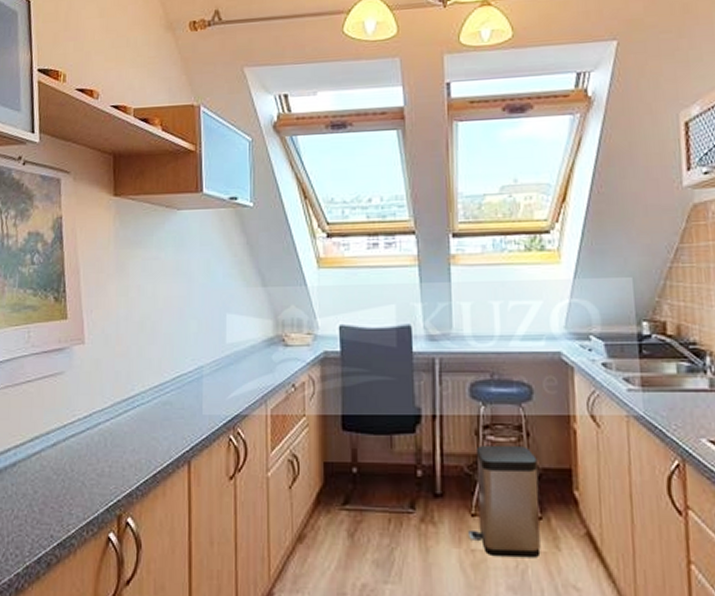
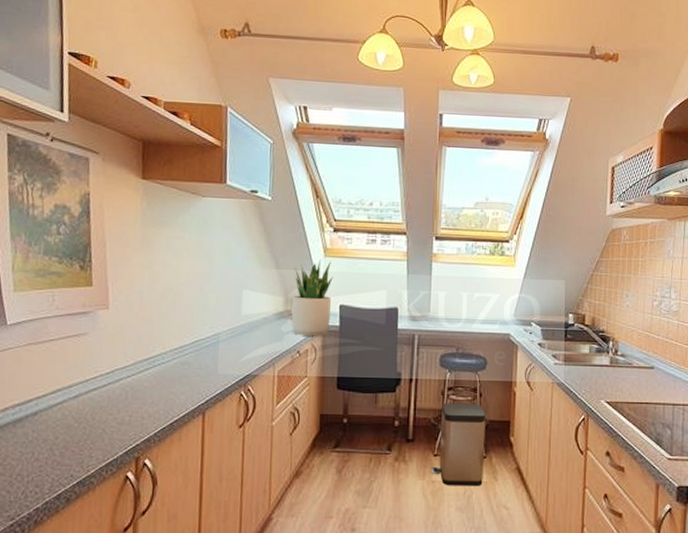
planter: none [283,272,329,366] -> present [291,259,333,337]

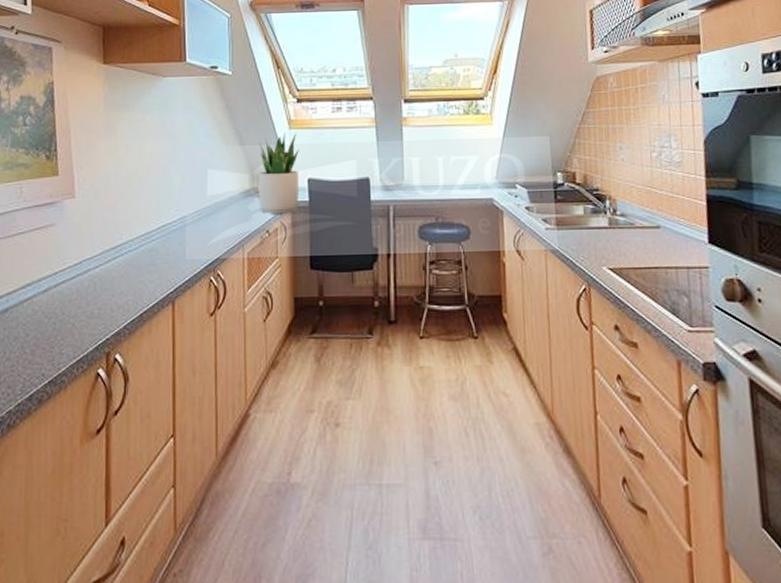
pedal bin: present [431,403,486,487] -> none [417,278,477,372]

